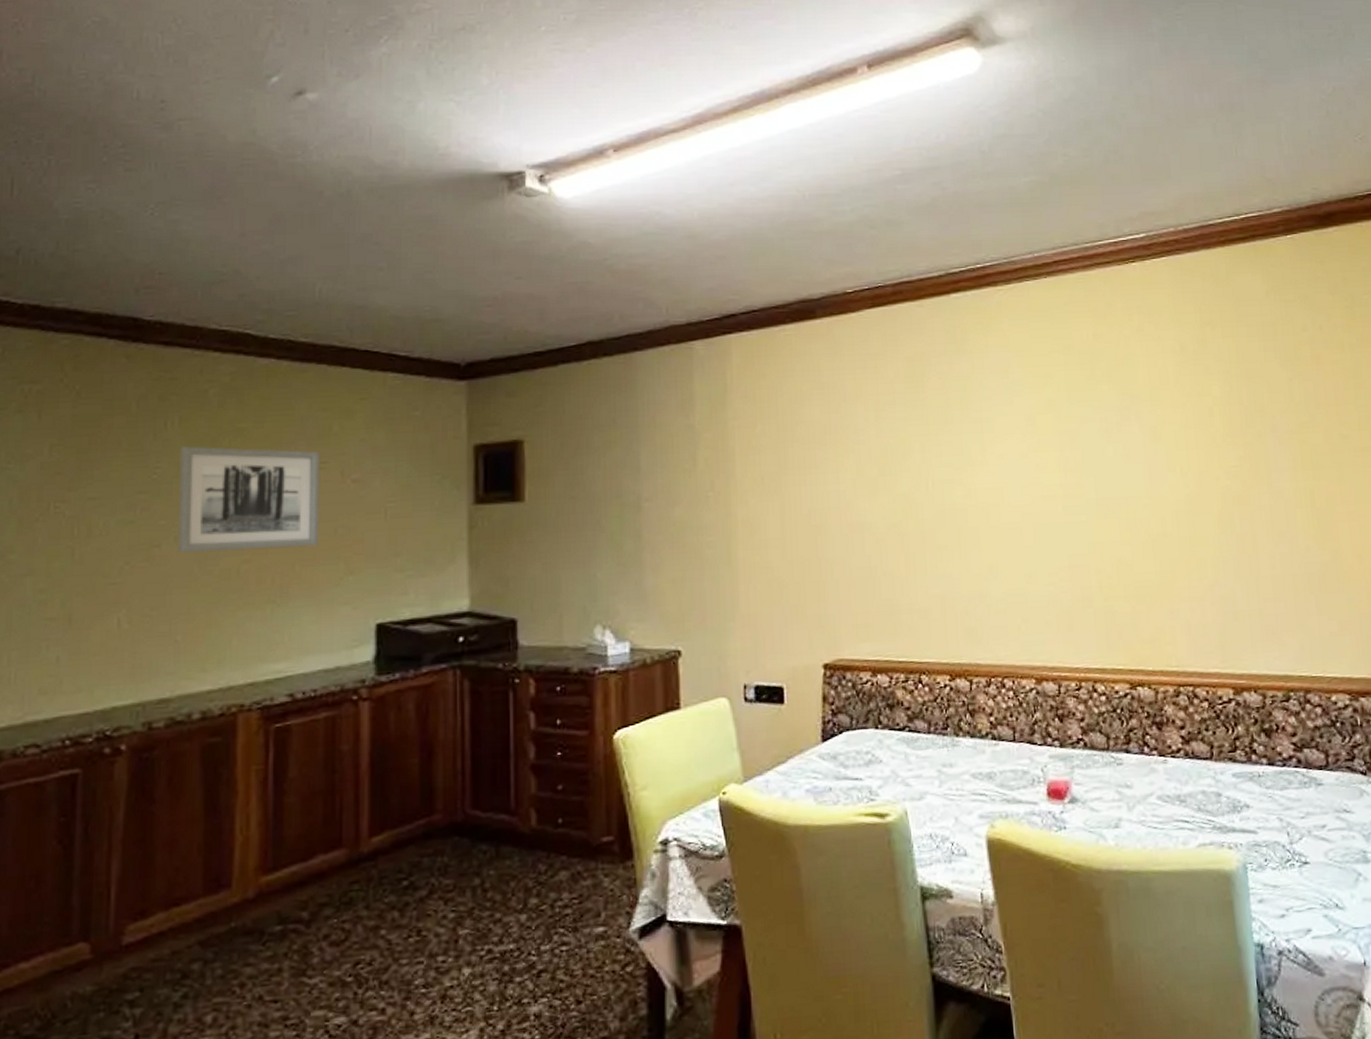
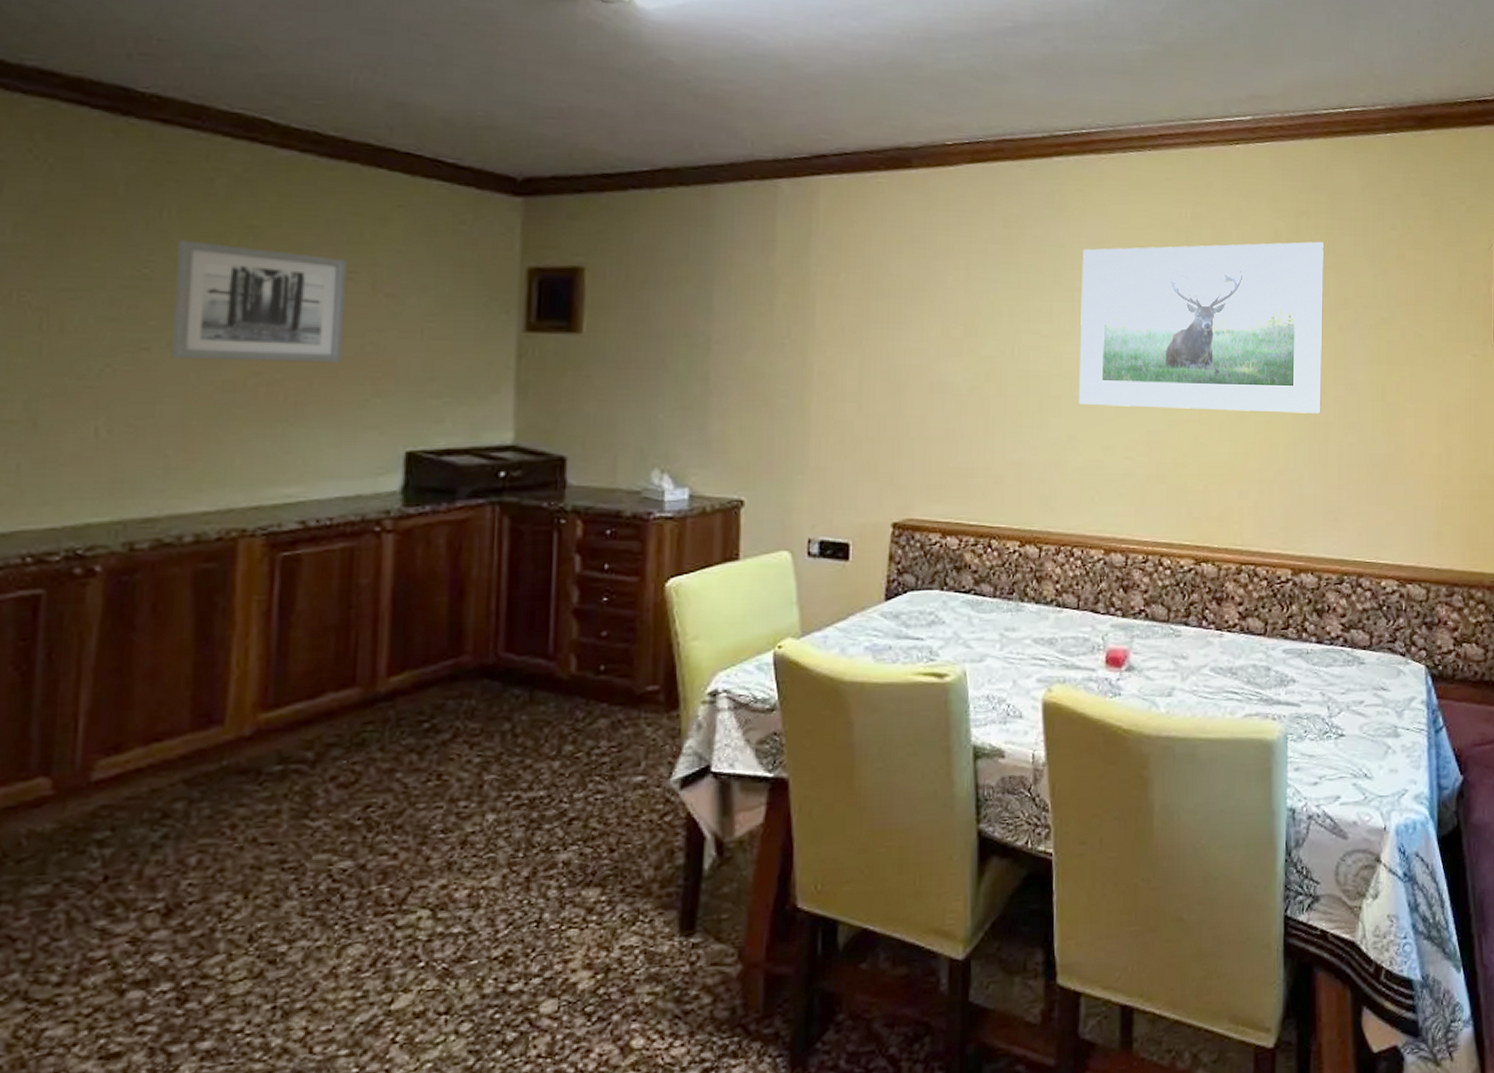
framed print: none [987,350,1248,534] -> present [1078,241,1325,414]

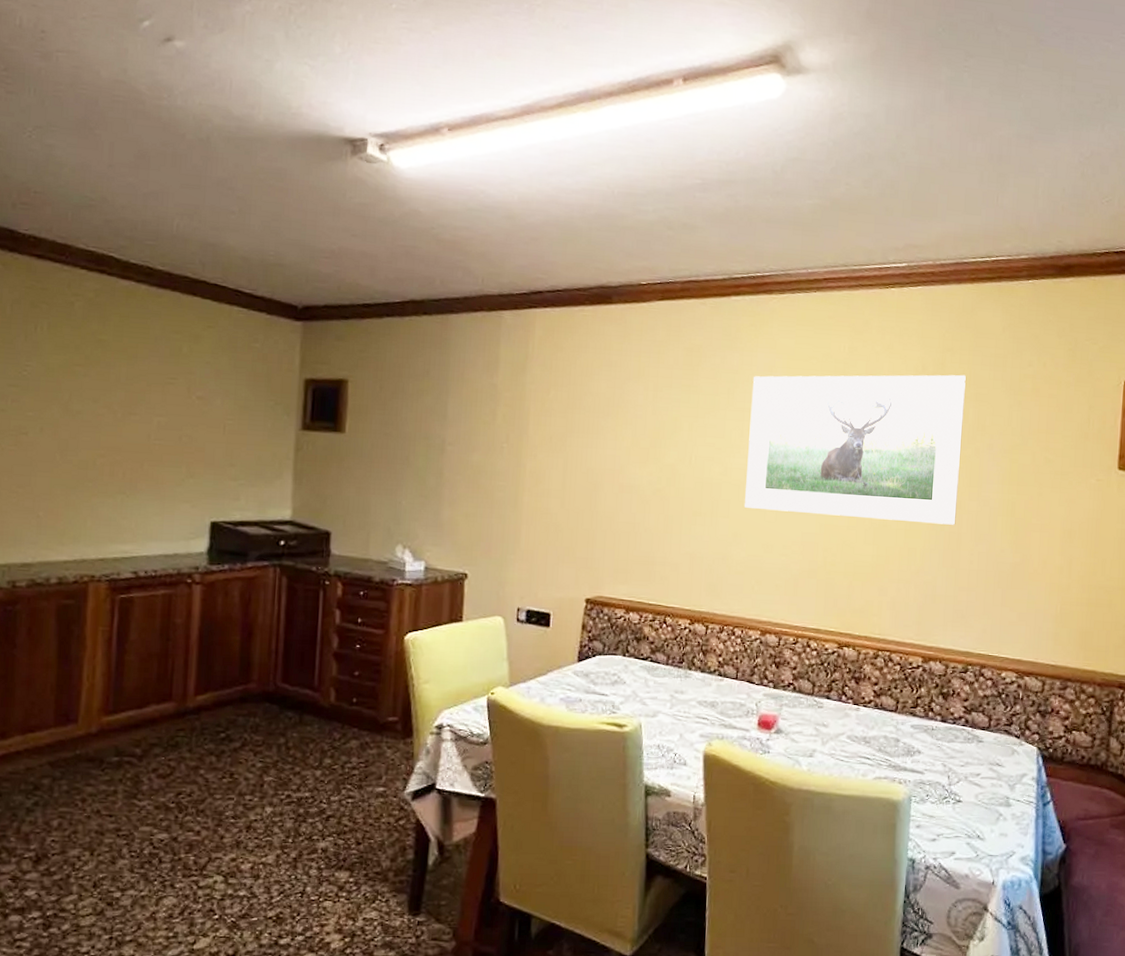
wall art: present [170,240,347,363] -> none [42,350,170,450]

